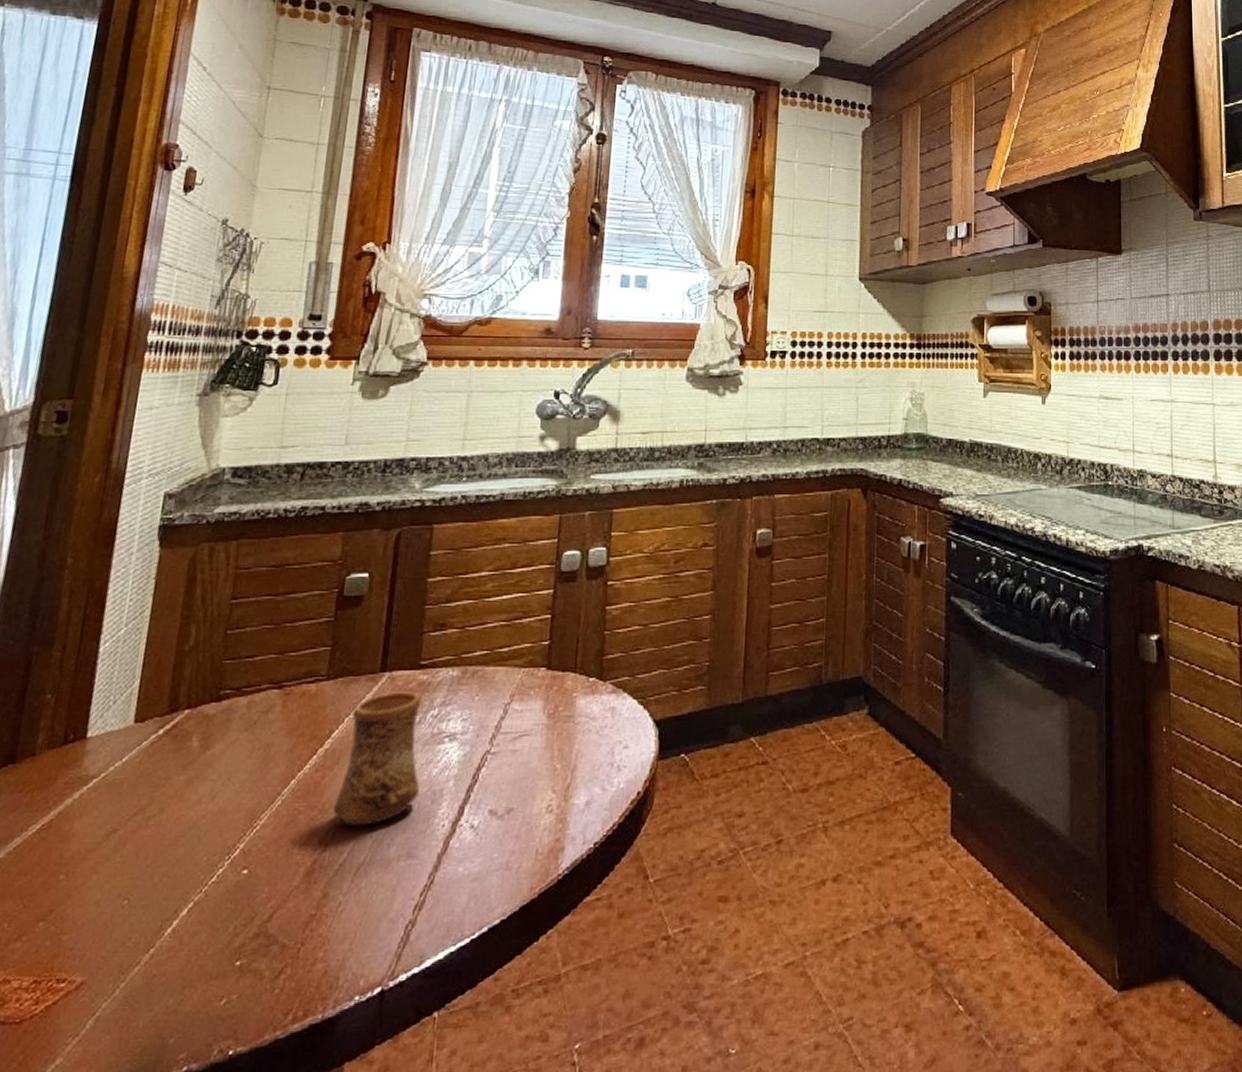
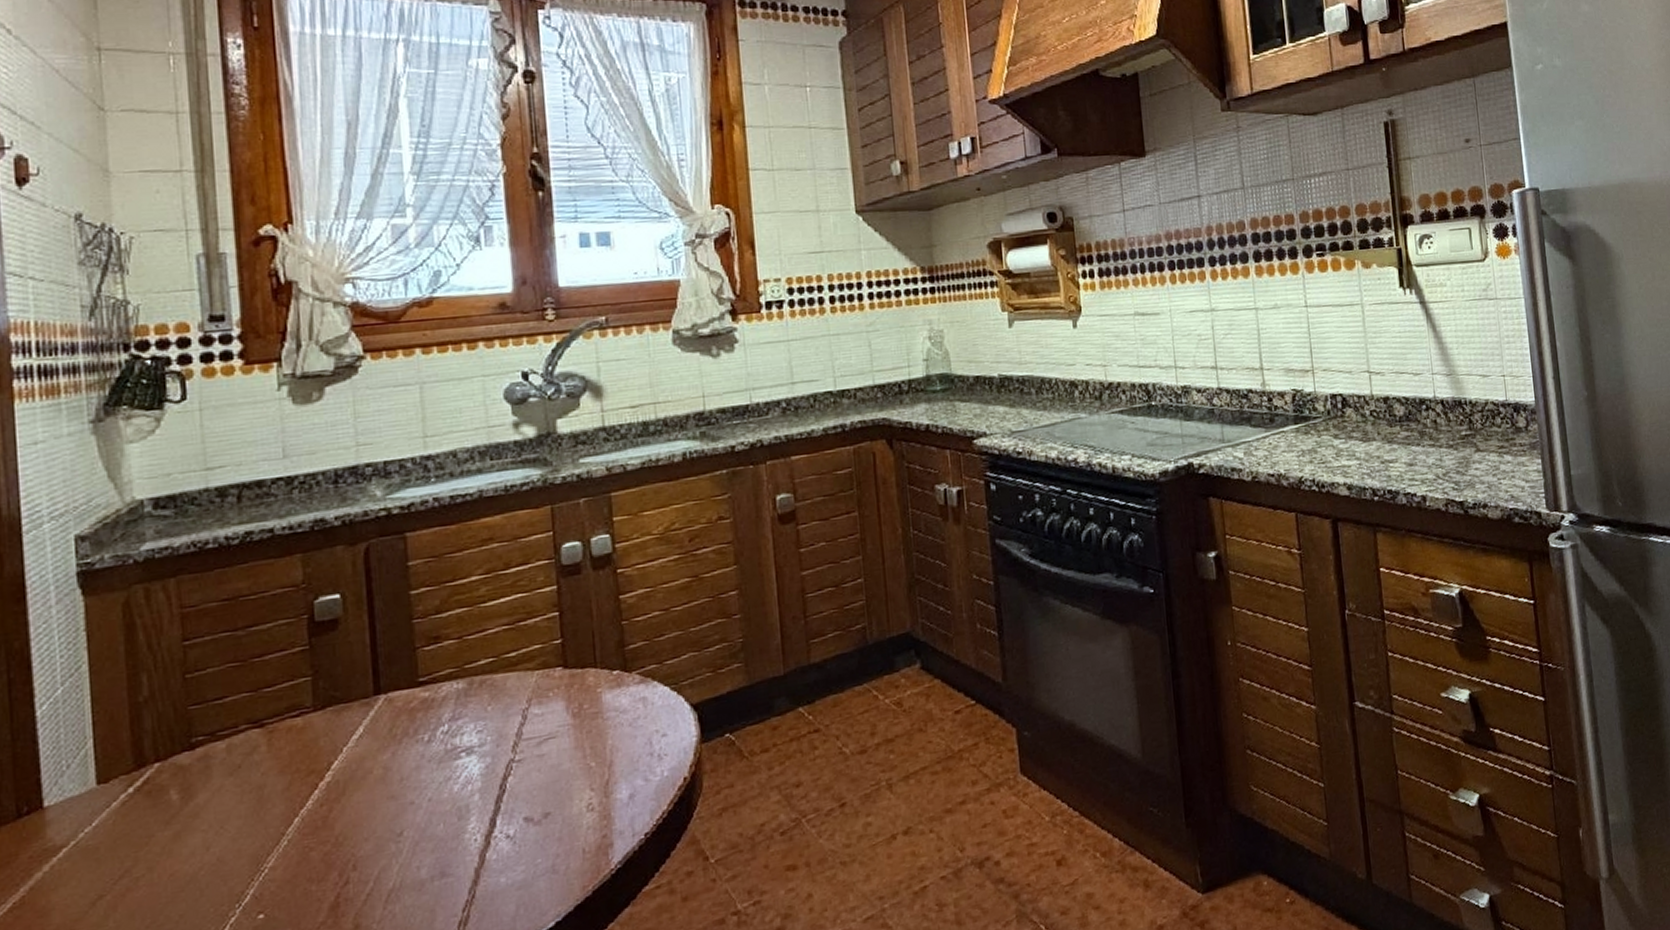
cup: present [332,691,422,827] -> none [347,710,442,855]

